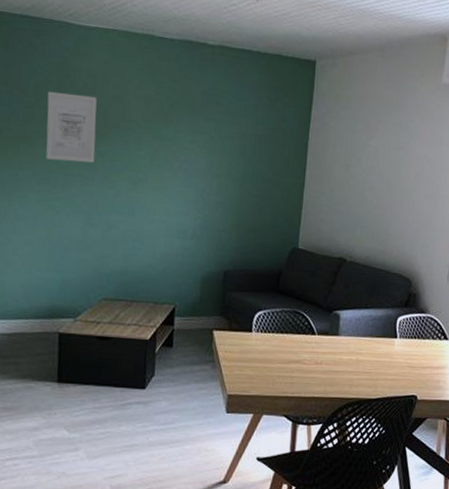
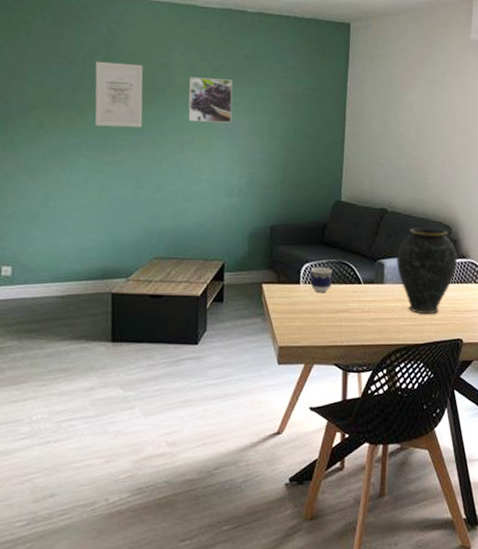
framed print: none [142,111,190,162] -> present [188,77,233,123]
cup: none [263,315,286,342] -> present [310,267,332,292]
vase: none [352,278,416,370] -> present [396,227,458,315]

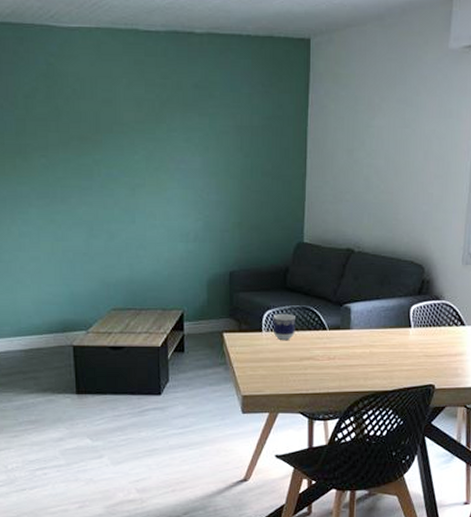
wall art: present [95,61,143,128] -> none [38,100,91,173]
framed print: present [188,77,233,123] -> none [137,112,184,162]
vase: present [396,227,458,315] -> none [363,267,431,361]

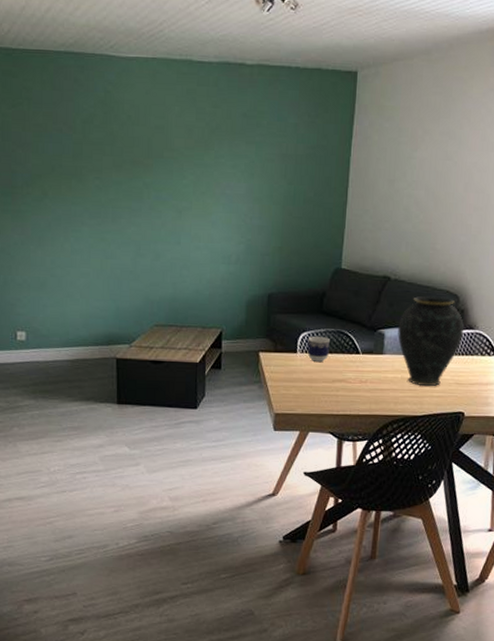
vase: none [363,267,431,361] -> present [397,295,464,387]

